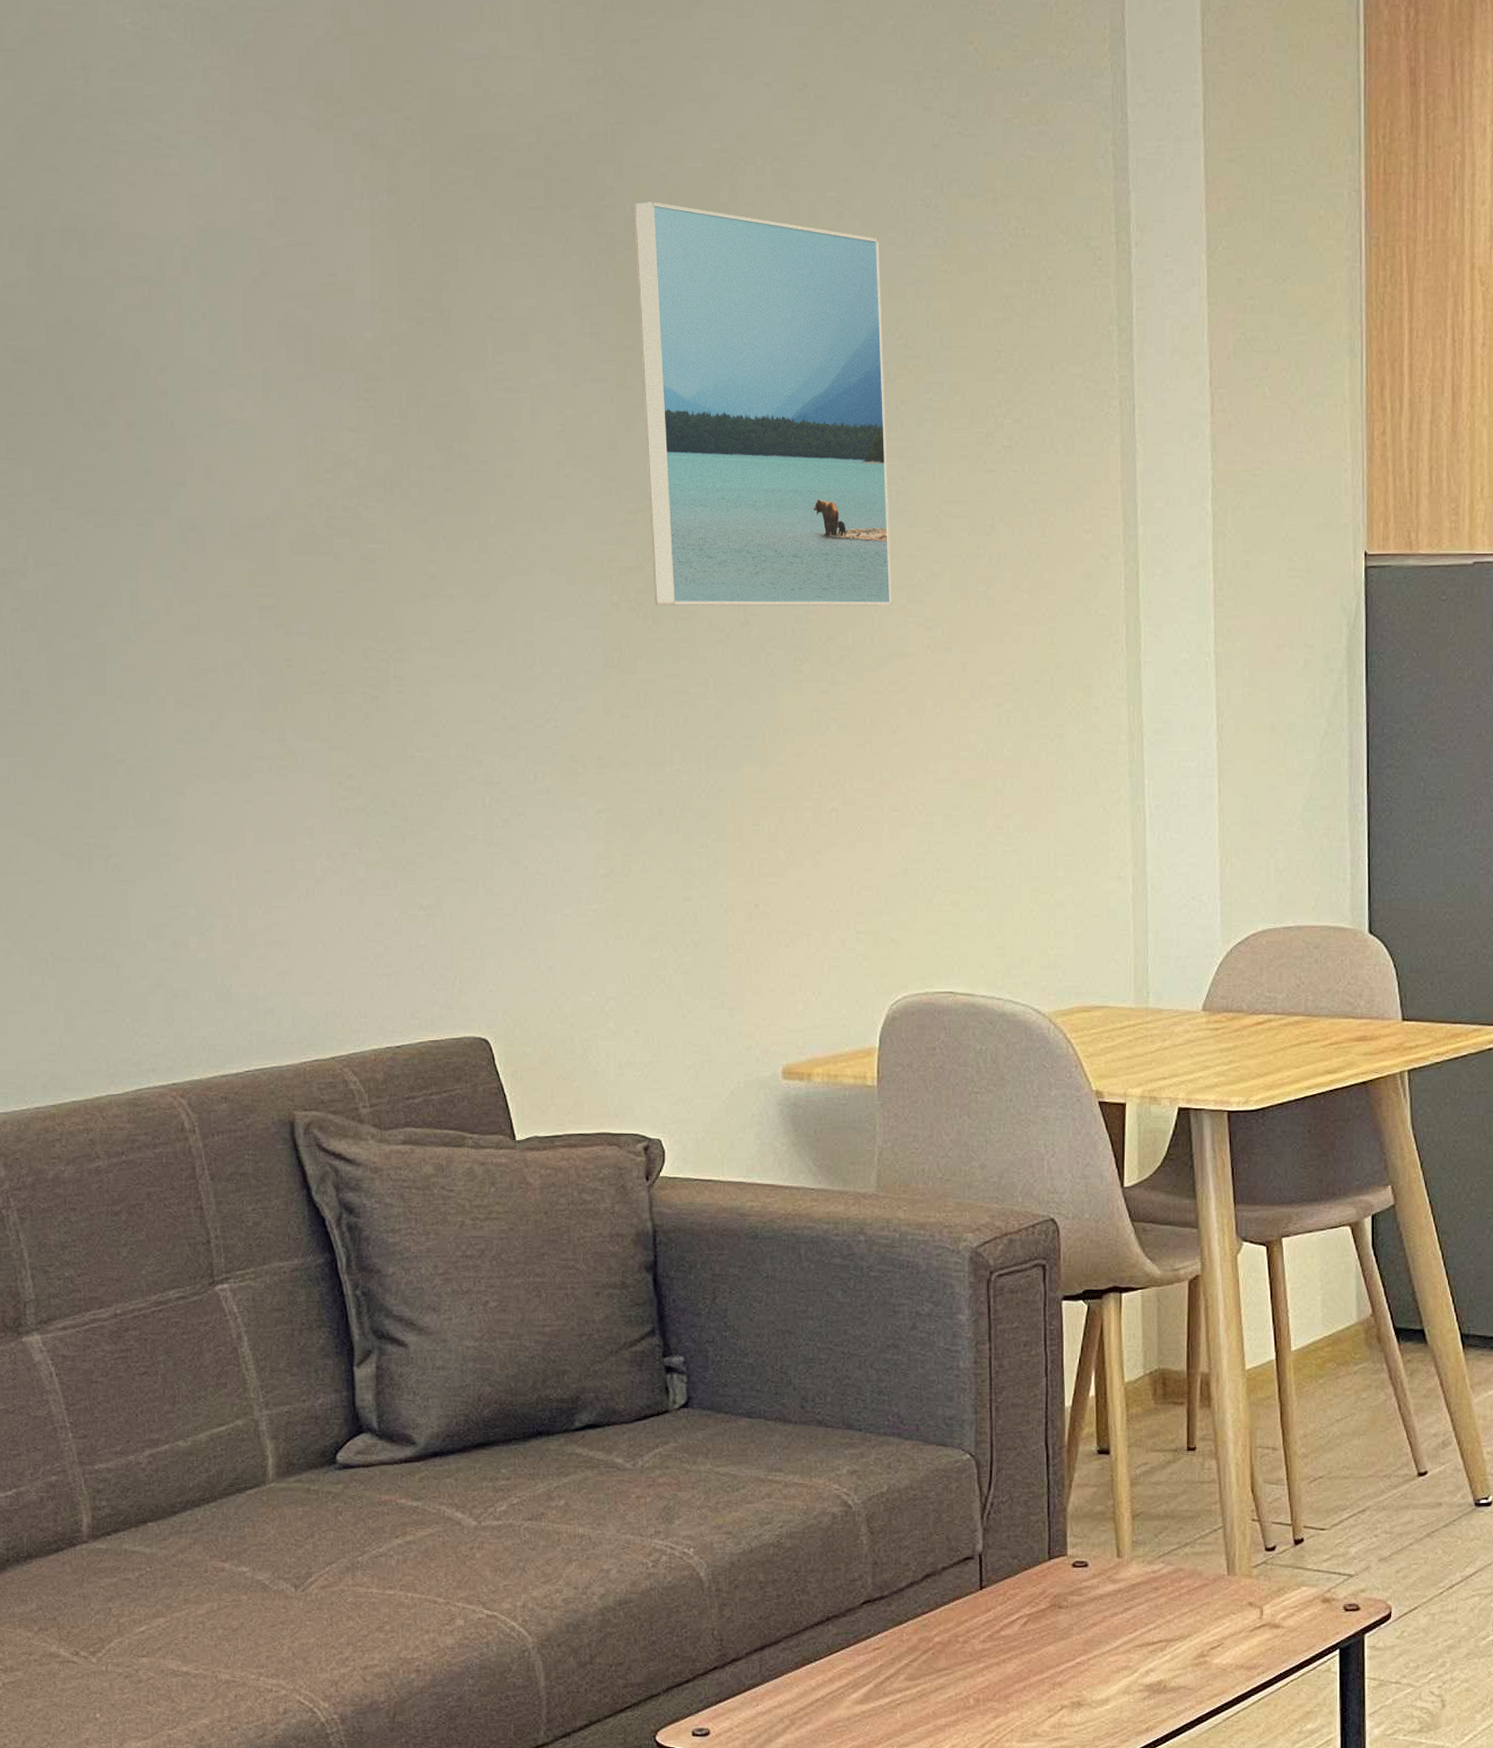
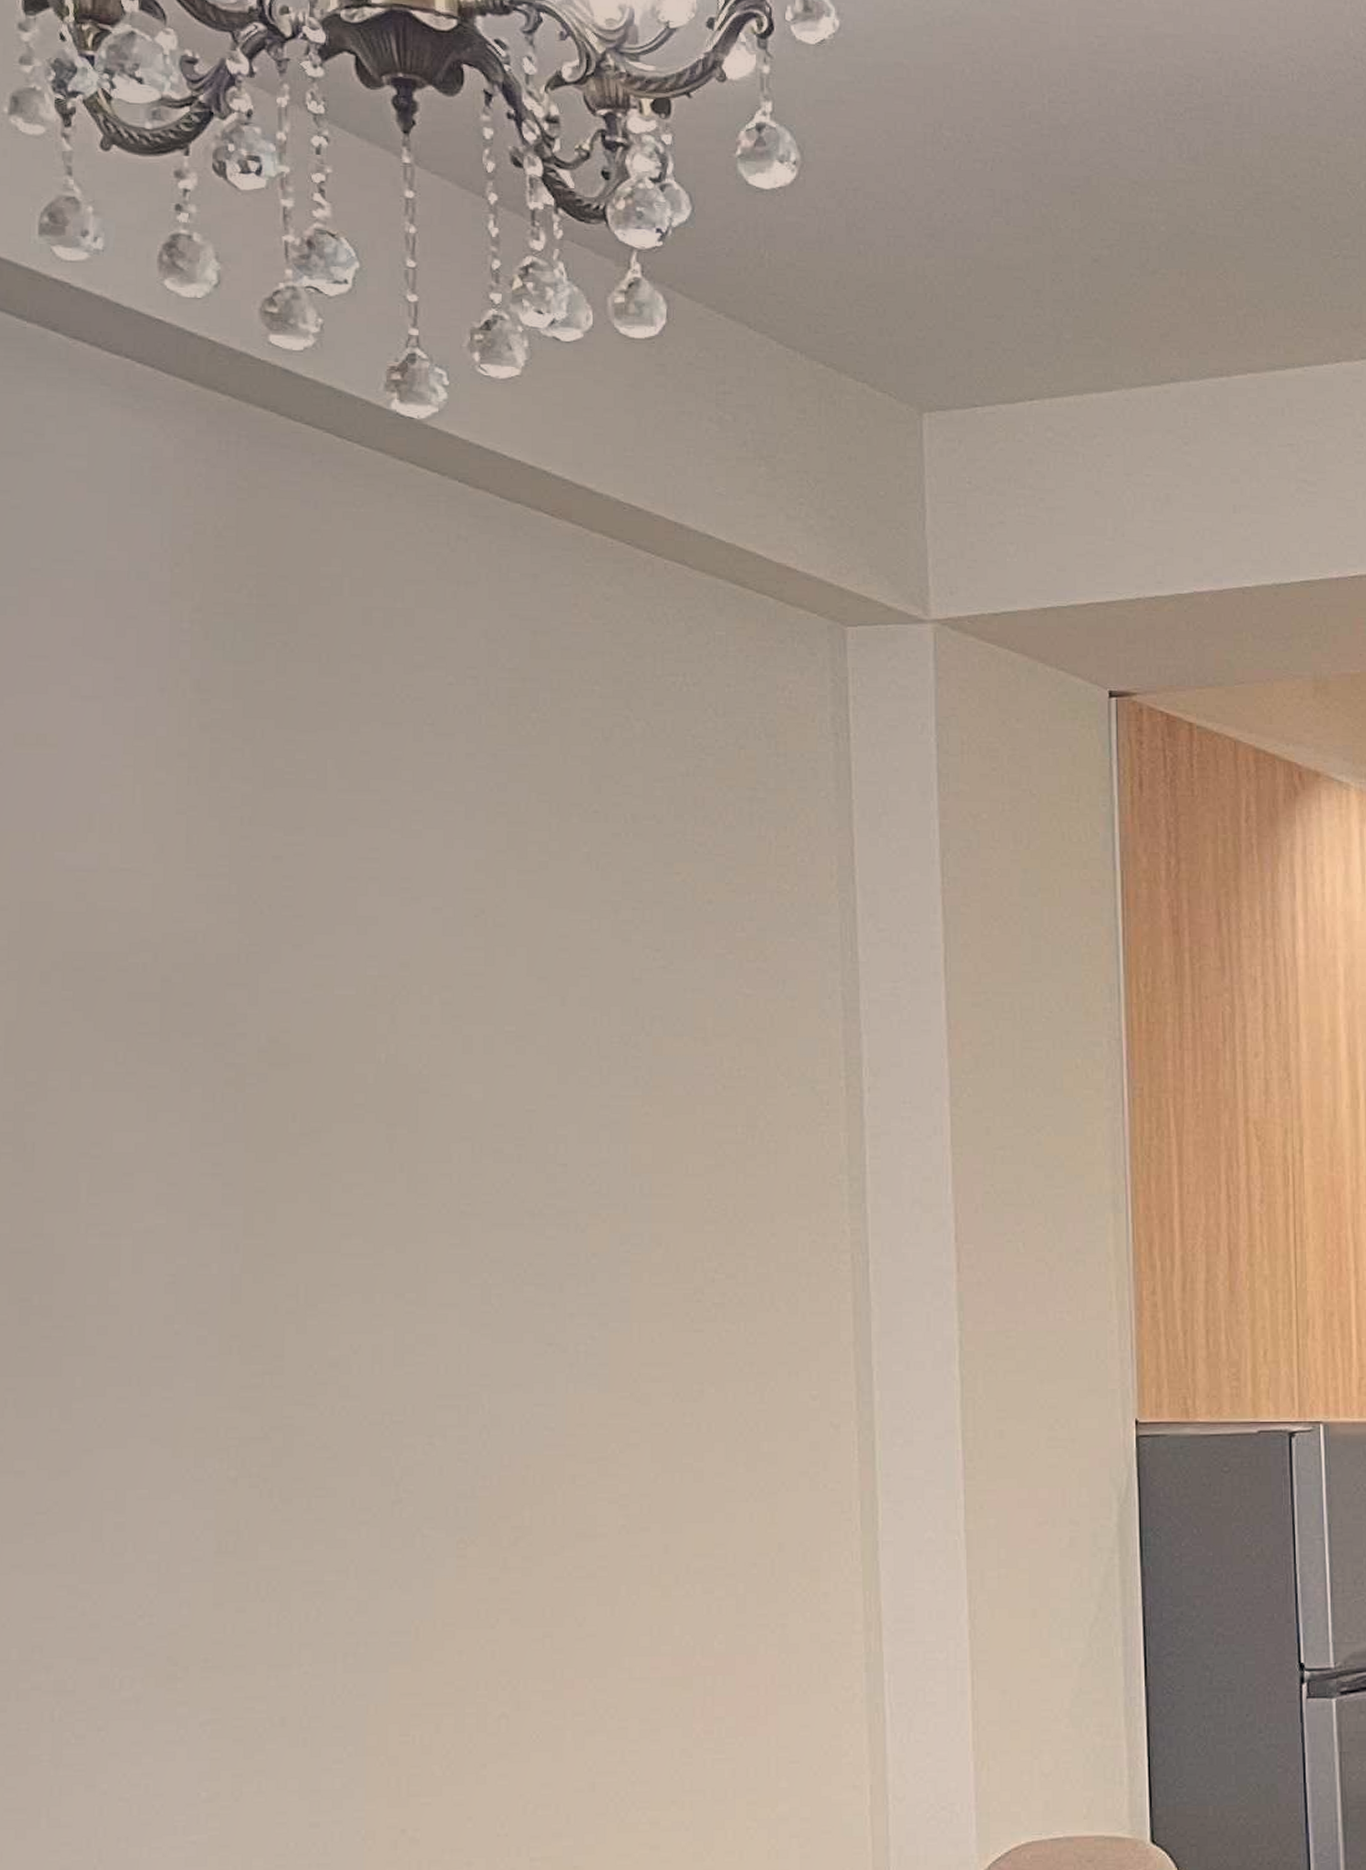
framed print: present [633,202,893,606] -> none [270,1031,580,1482]

